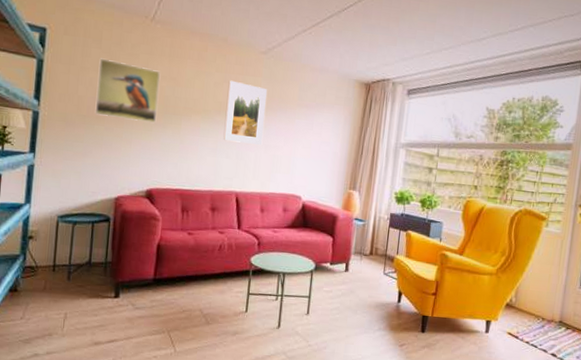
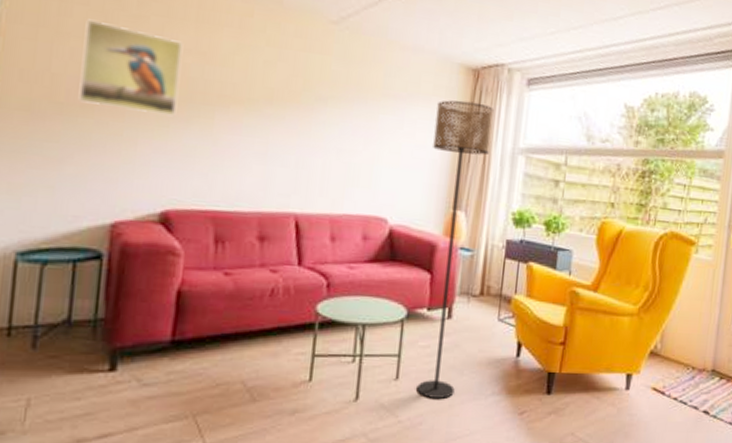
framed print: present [223,80,268,145] -> none [276,58,341,149]
floor lamp: none [322,107,382,331] -> present [417,100,495,399]

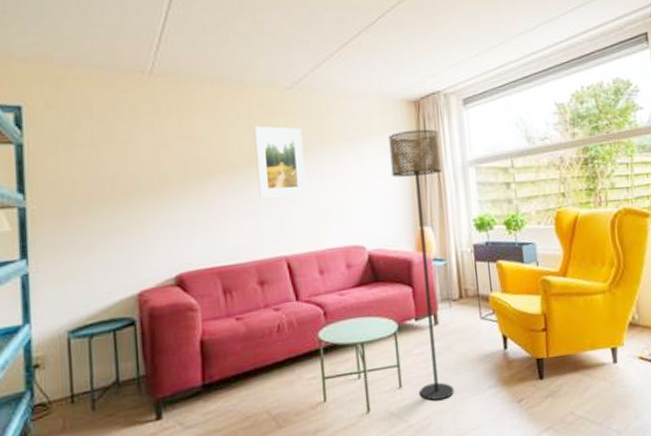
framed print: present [78,19,182,117] -> none [93,129,173,198]
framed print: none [276,58,341,149] -> present [254,126,307,198]

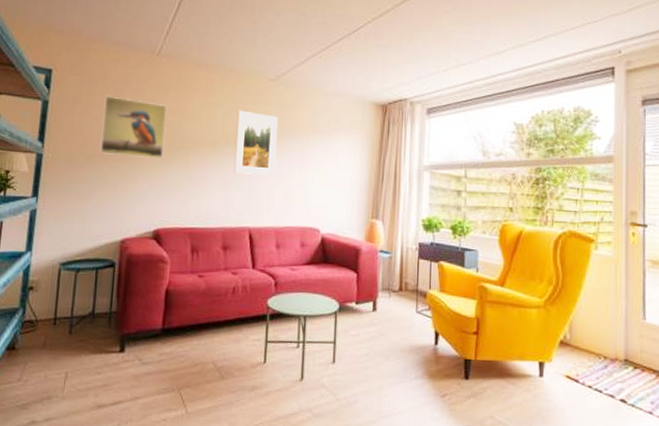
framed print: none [93,129,173,198] -> present [100,95,167,160]
floor lamp: present [388,129,454,400] -> none [350,130,401,381]

